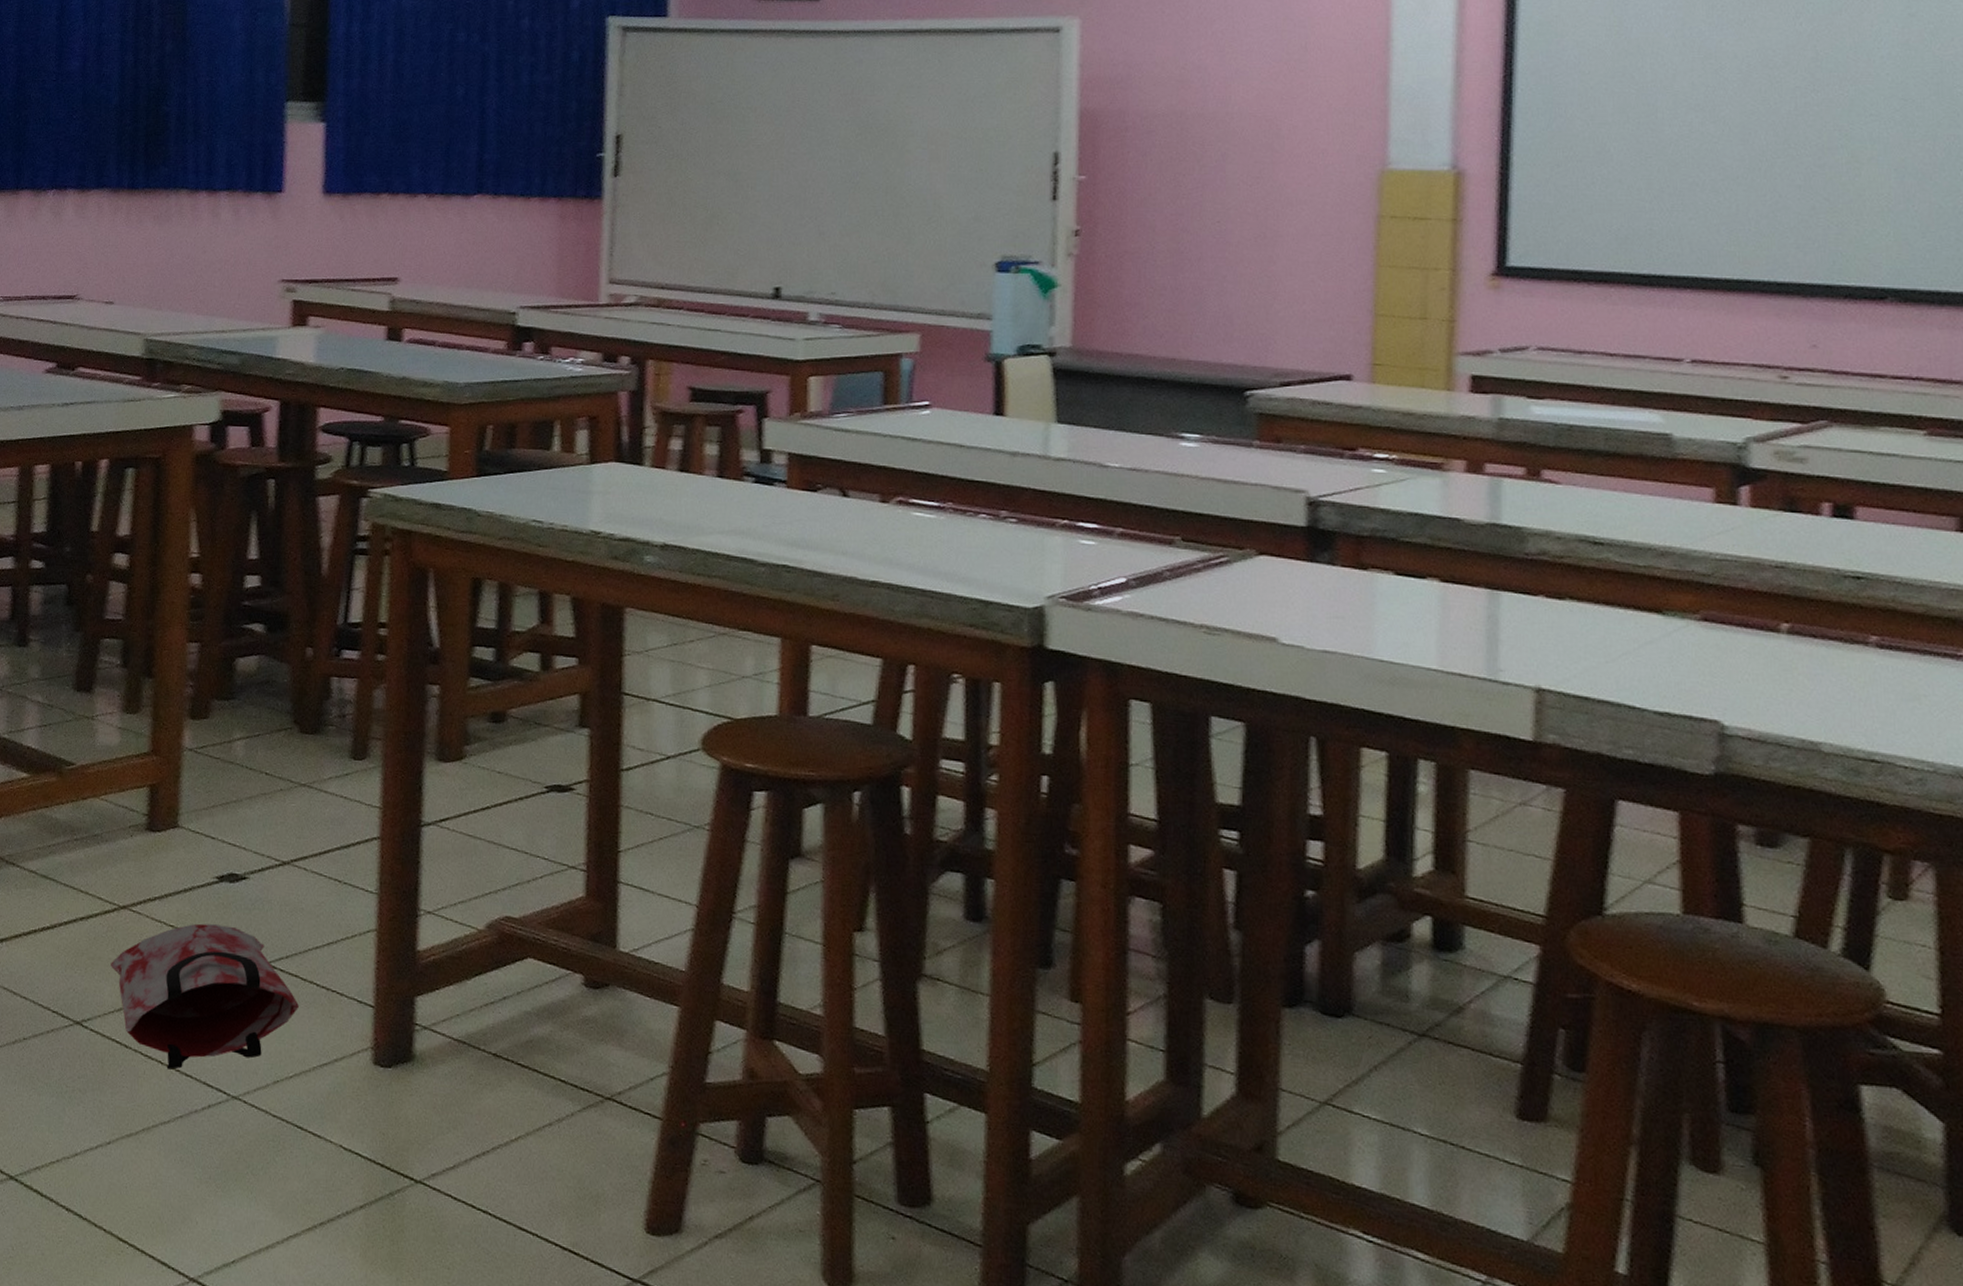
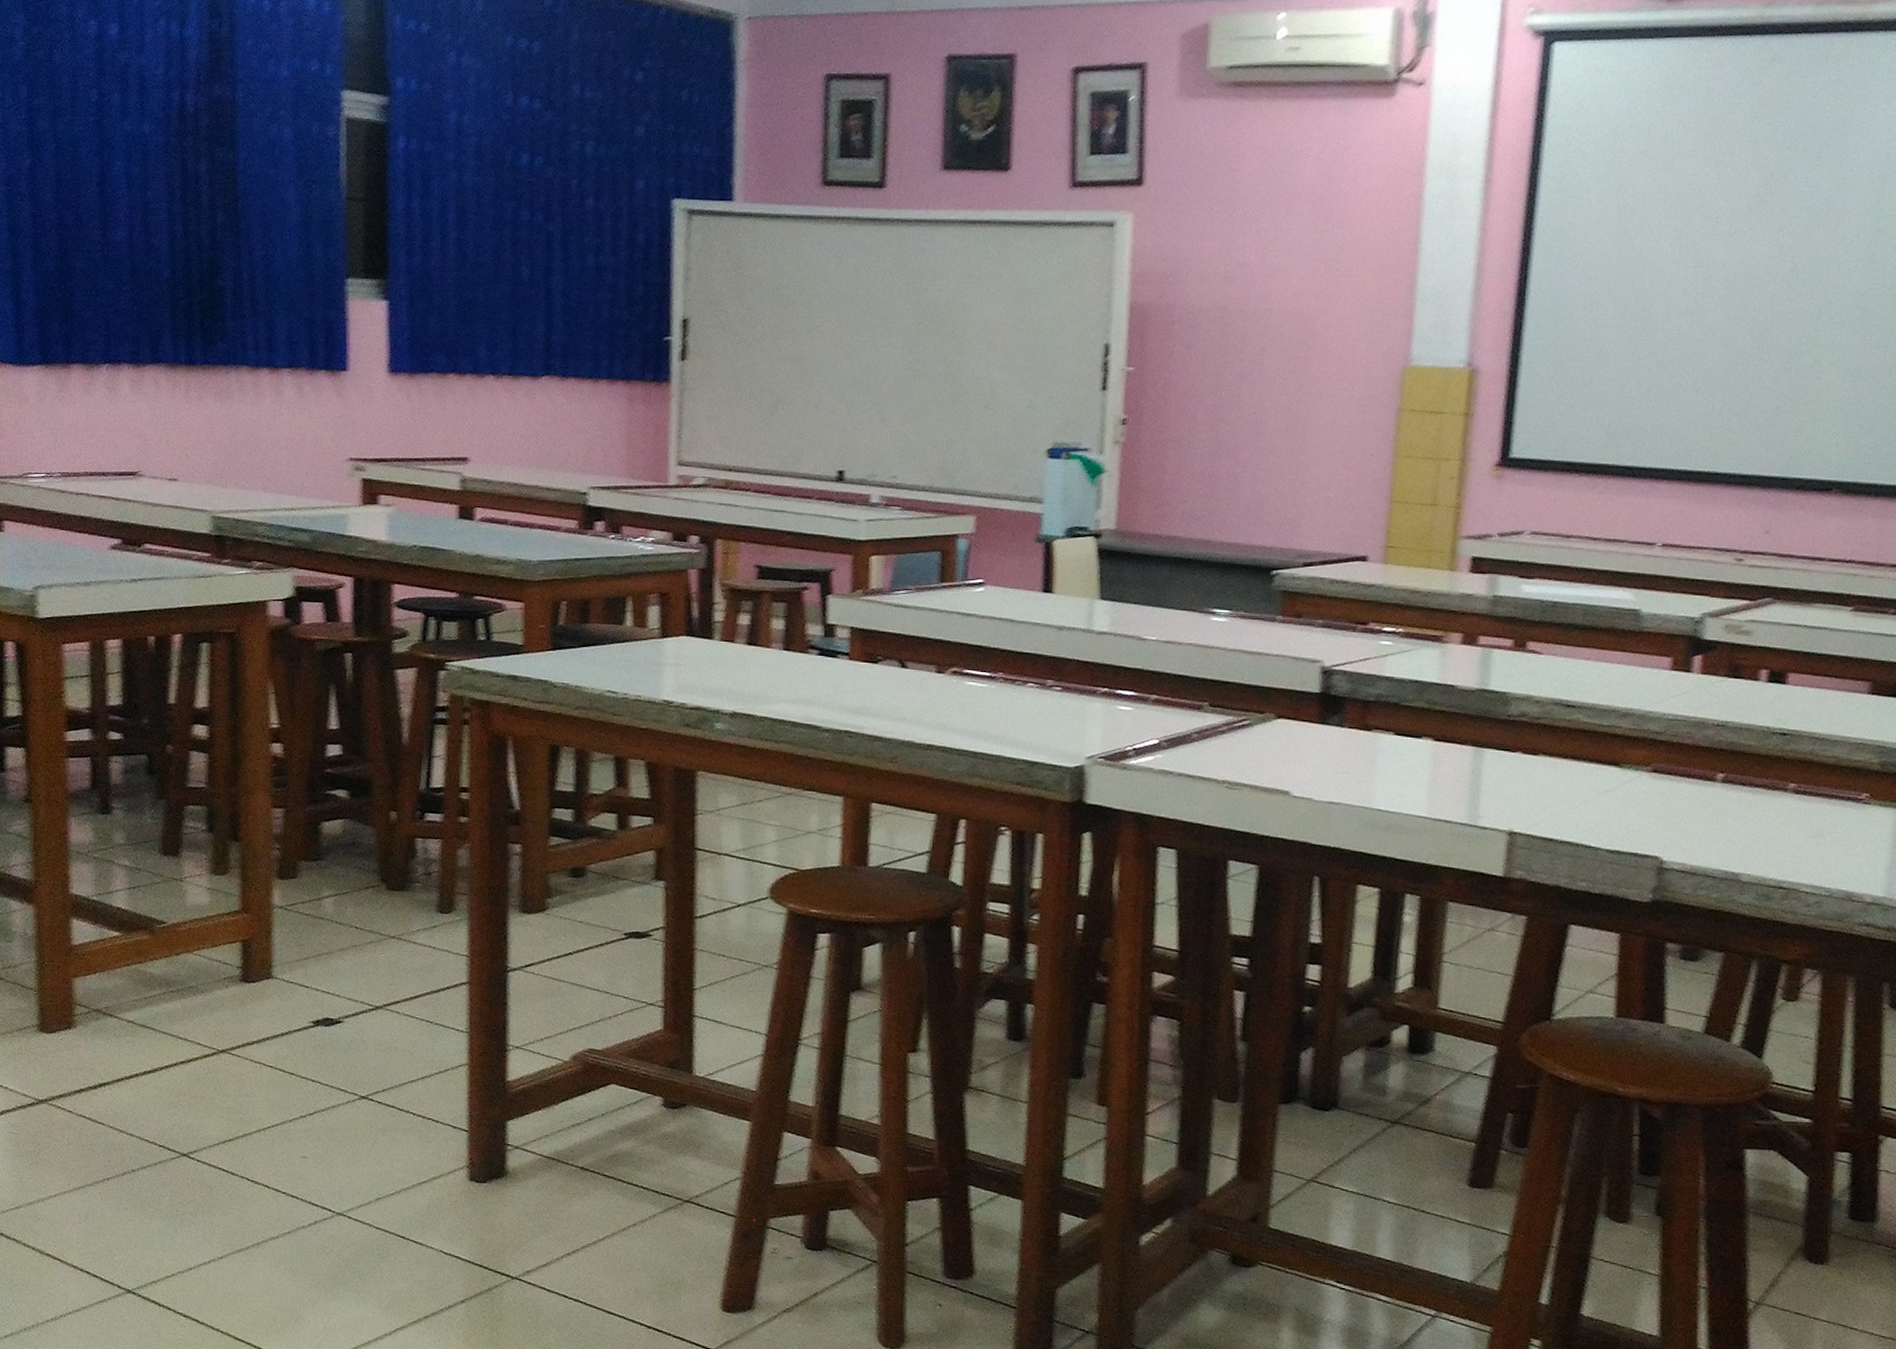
bag: present [110,923,299,1070] -> none [213,1063,397,1192]

